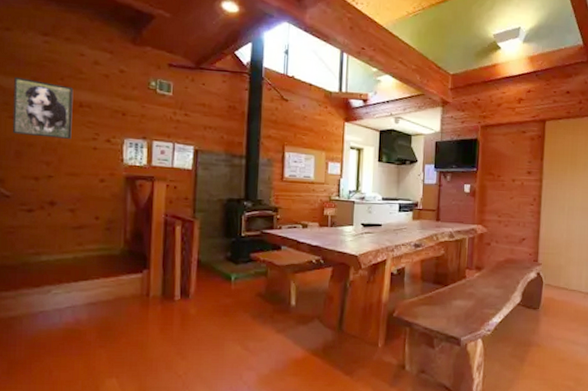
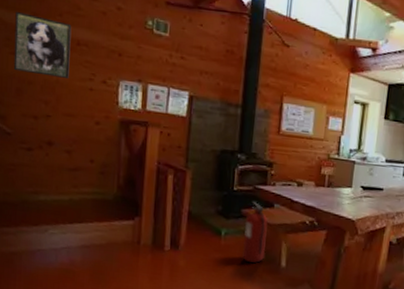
fire extinguisher: none [253,246,276,304] -> present [242,202,268,263]

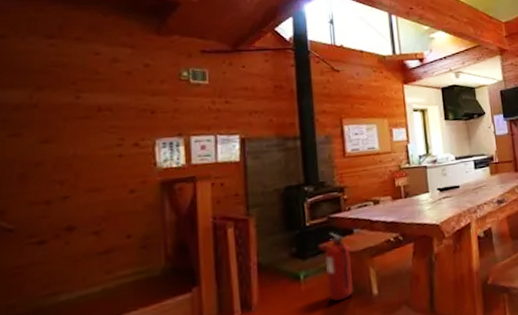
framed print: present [13,11,72,78] -> none [13,88,90,155]

